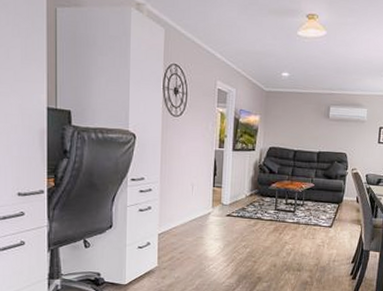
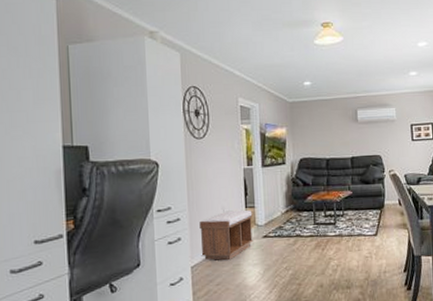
bench: none [168,187,219,232] -> present [199,209,254,260]

